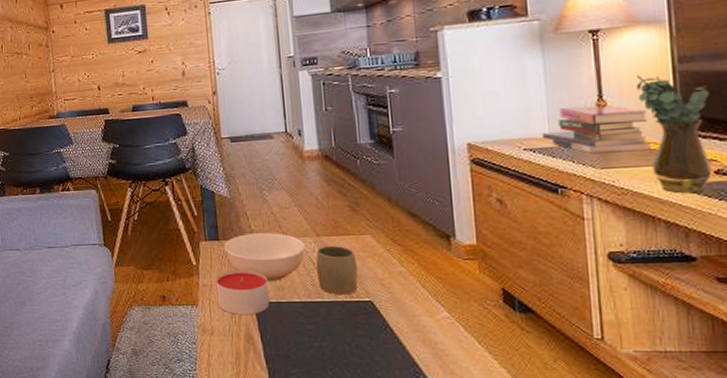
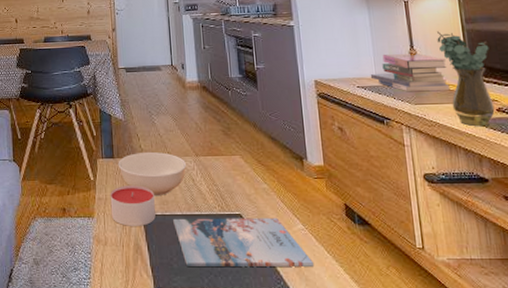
magazine: none [290,304,460,359] -> present [173,217,313,266]
mug: present [315,245,358,295] -> none [194,164,230,209]

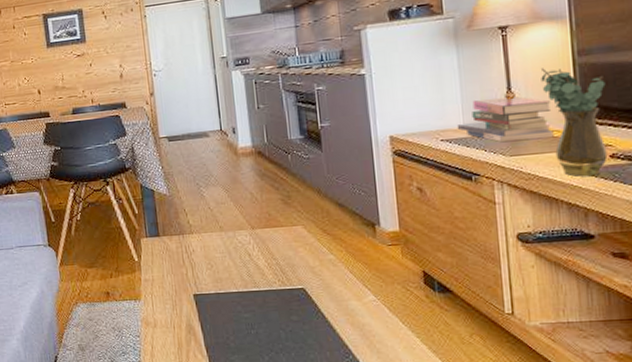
candle: present [110,185,156,226] -> none [157,264,209,307]
bowl: present [118,151,187,197] -> none [164,227,242,275]
magazine: present [173,217,313,266] -> none [228,289,386,345]

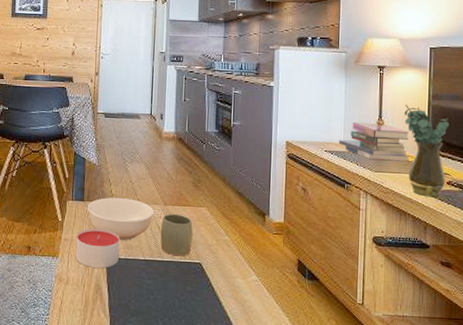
candle: none [157,264,209,307] -> present [75,228,120,268]
bowl: none [164,227,242,275] -> present [87,197,155,241]
mug: none [251,237,291,284] -> present [160,213,193,257]

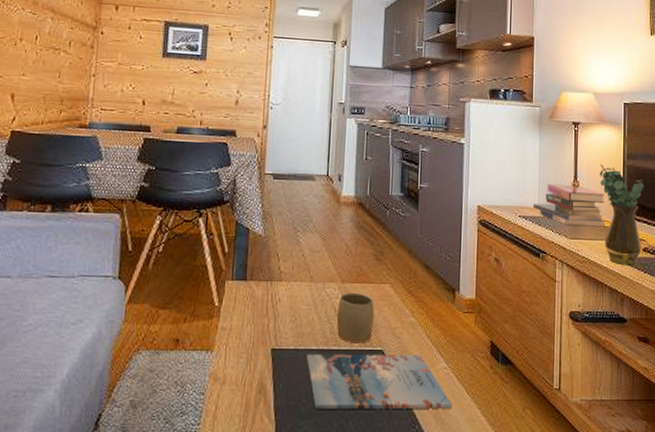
candle: present [75,228,120,268] -> none [234,314,289,362]
bowl: present [87,197,155,241] -> none [250,274,331,328]
magazine: none [135,263,262,315] -> present [307,353,451,409]

